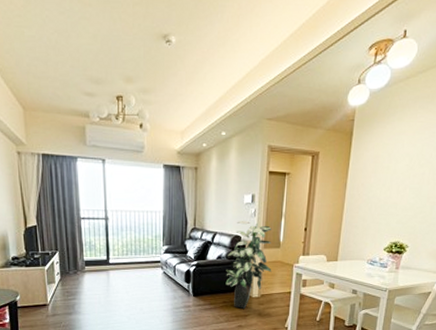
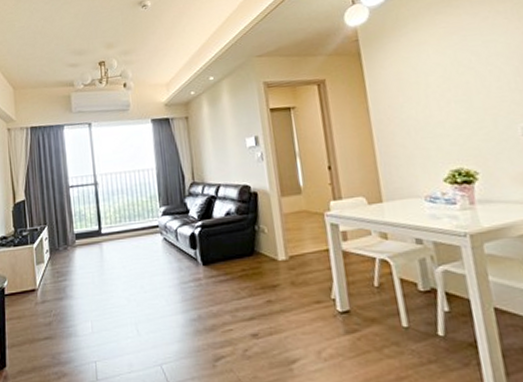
indoor plant: present [225,220,272,309] -> none [237,166,298,277]

